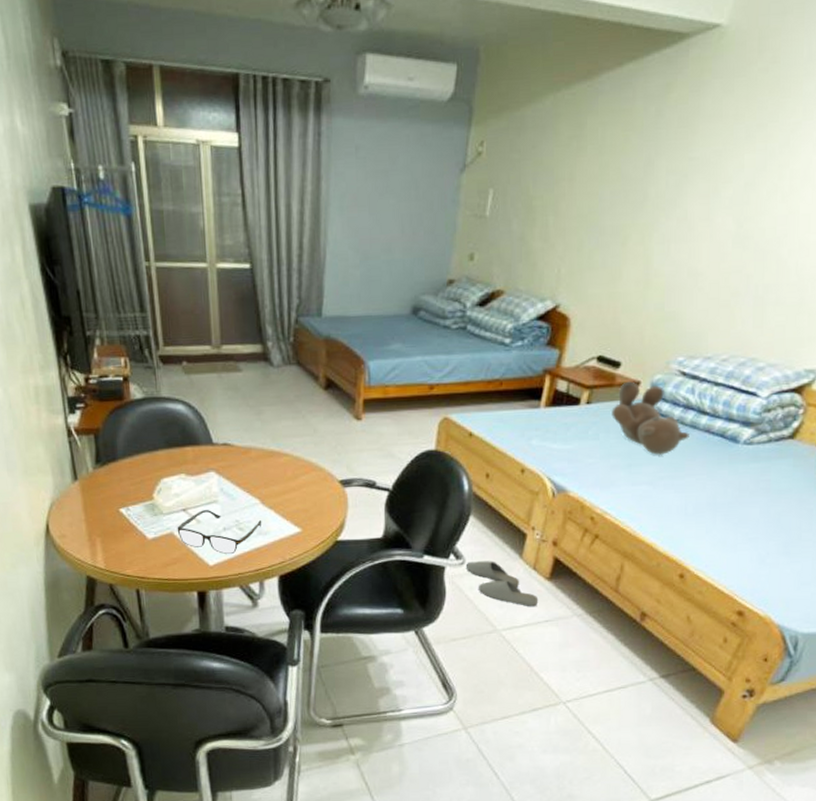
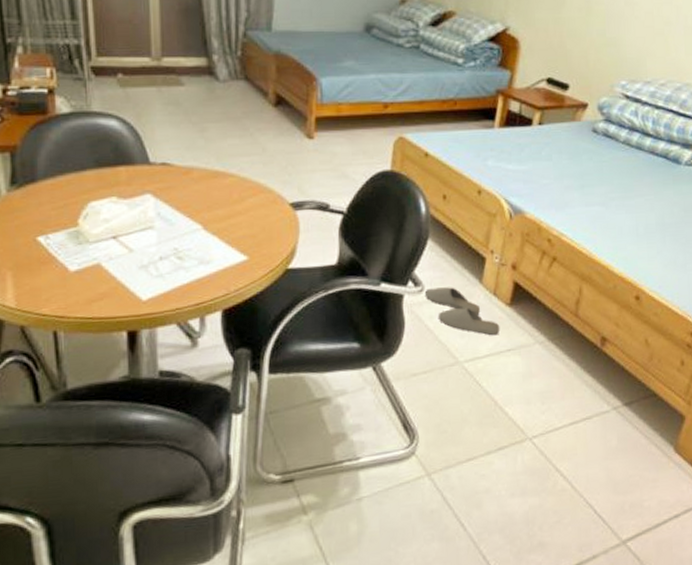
eyeglasses: present [177,510,262,555] -> none [105,237,204,288]
teddy bear: present [611,381,689,455] -> none [562,103,636,176]

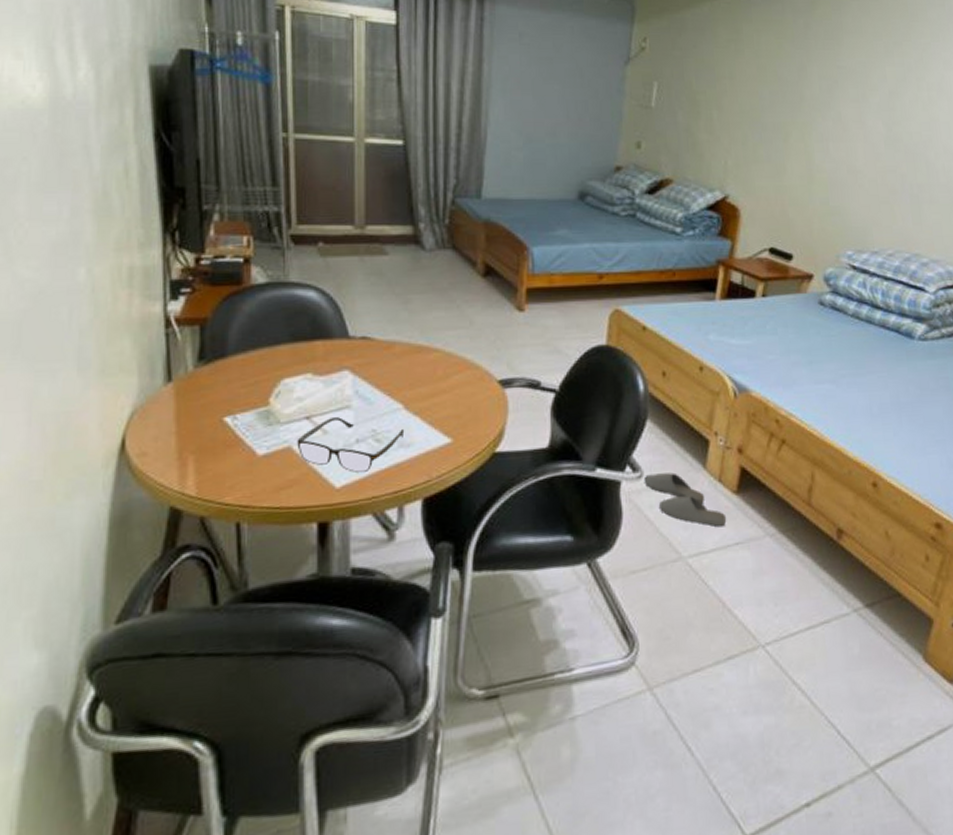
eyeglasses: none [105,237,204,288] -> present [297,417,405,474]

